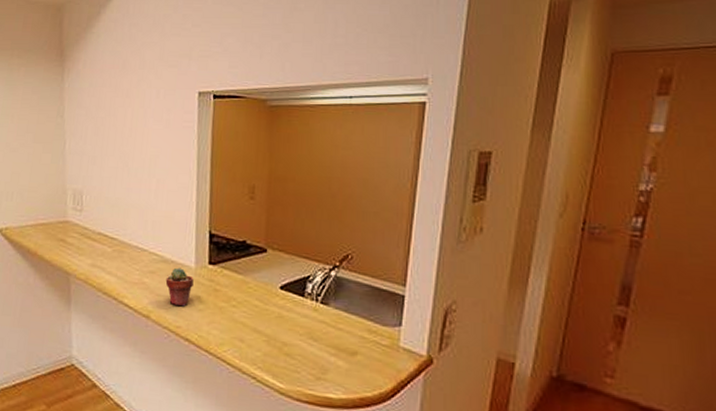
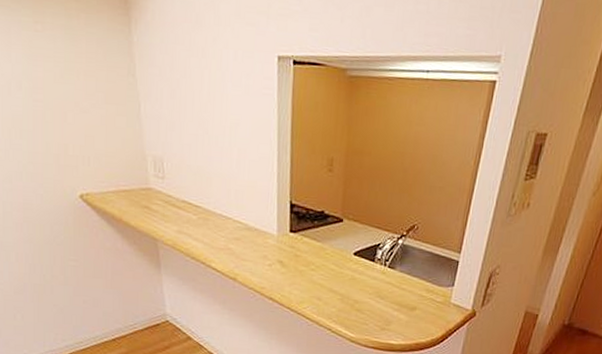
potted succulent: present [165,267,194,307] -> none [250,235,276,270]

